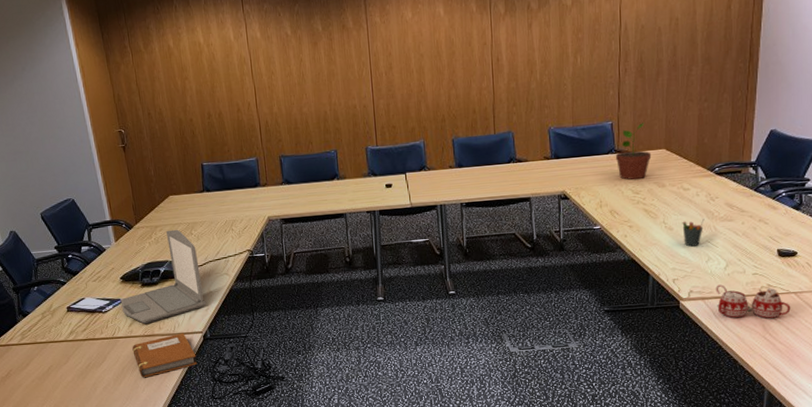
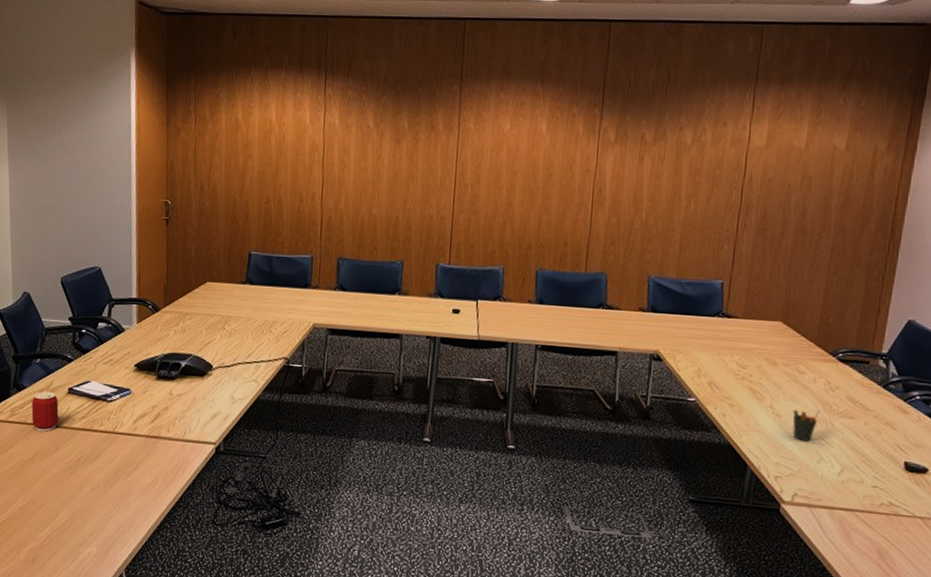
can: none [37,313,65,347] -> present [31,391,59,432]
laptop: present [121,229,206,325] -> none [130,320,226,424]
notebook: present [132,333,197,377] -> none [132,440,204,485]
potted plant: present [615,123,652,180] -> none [722,287,765,351]
mug: present [716,284,791,319] -> none [825,492,915,545]

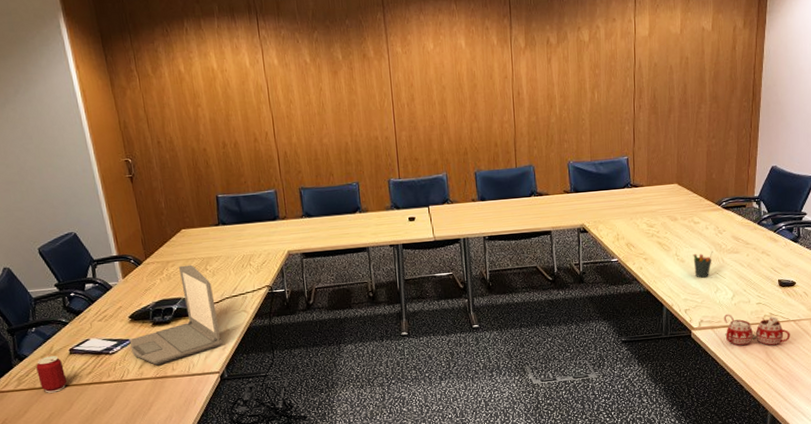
laptop: none [130,320,226,424] -> present [130,264,223,366]
mug: none [825,492,915,545] -> present [724,314,790,346]

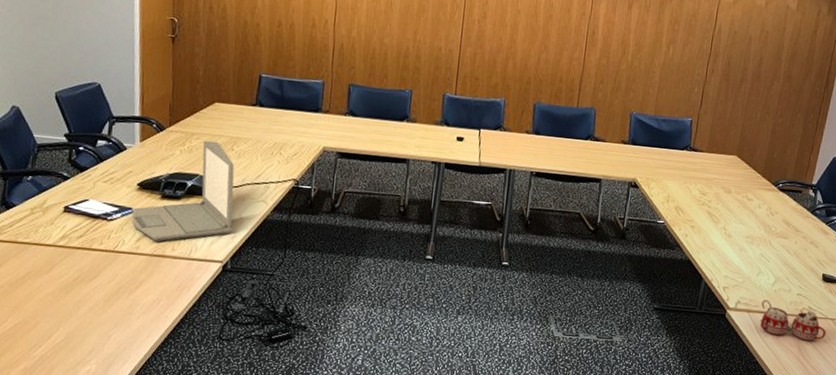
can: present [36,356,67,393] -> none [22,209,54,251]
pen holder: present [693,250,713,278] -> none [740,230,762,258]

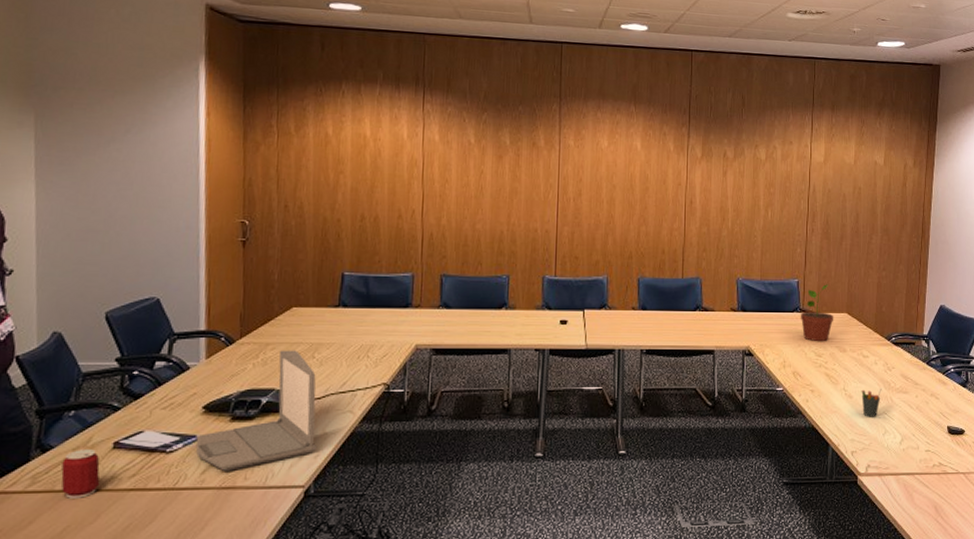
can: none [22,209,54,251] -> present [61,449,100,498]
potted plant: none [689,126,724,181] -> present [800,284,834,341]
pen holder: none [740,230,762,258] -> present [861,388,882,417]
mug: present [760,299,826,341] -> none [892,460,960,500]

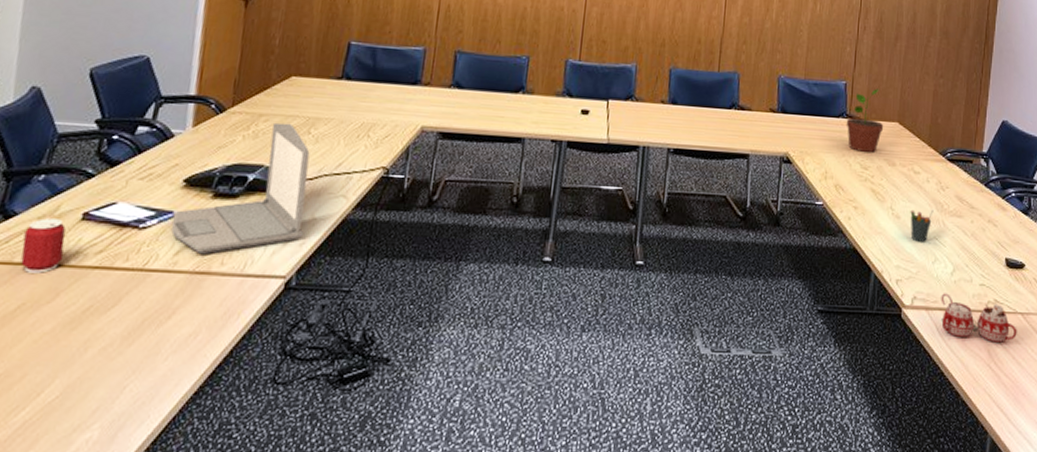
mug: none [892,460,960,500] -> present [941,293,1017,343]

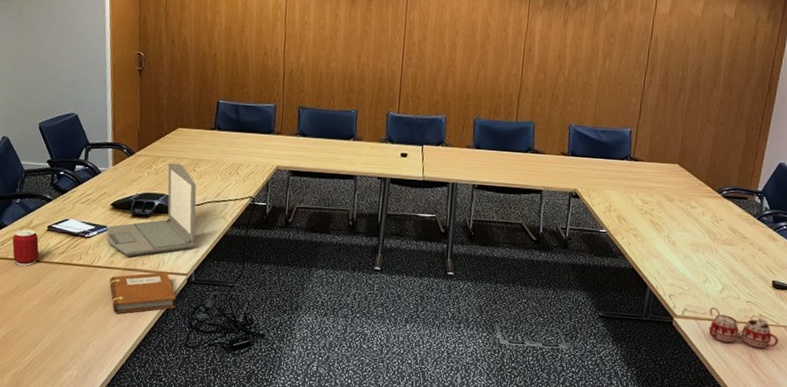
notebook: none [167,274,267,338] -> present [109,272,177,313]
potted plant: present [846,89,884,152] -> none [629,135,665,190]
pen holder: present [910,209,934,242] -> none [685,238,707,265]

